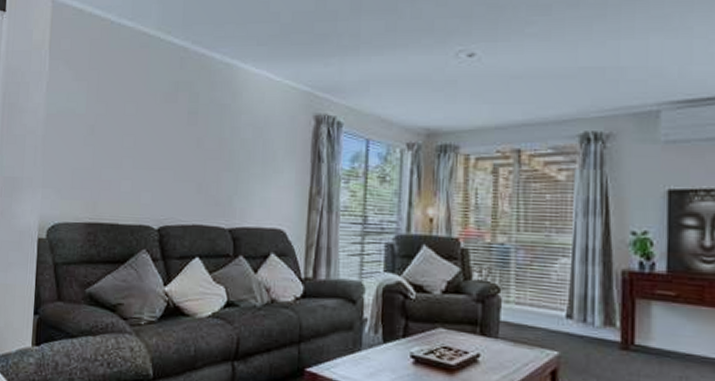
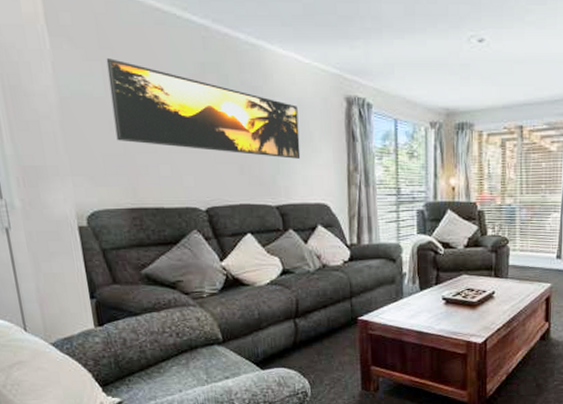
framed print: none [88,79,264,179] -> present [106,58,301,159]

